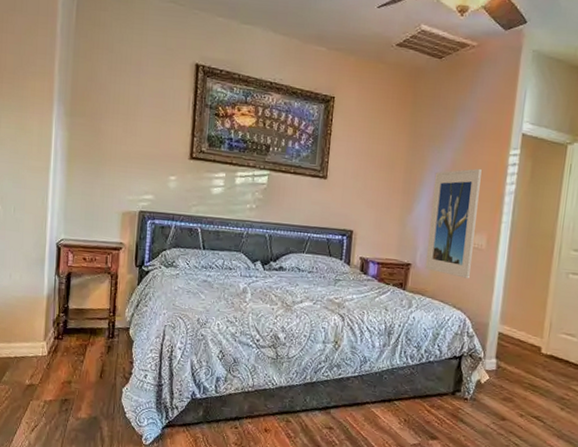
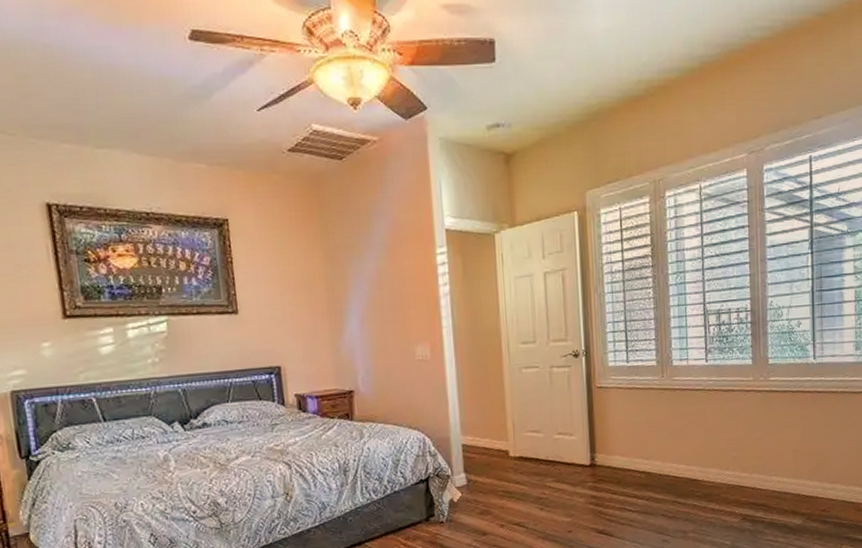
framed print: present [425,168,482,279] -> none [360,273,420,395]

